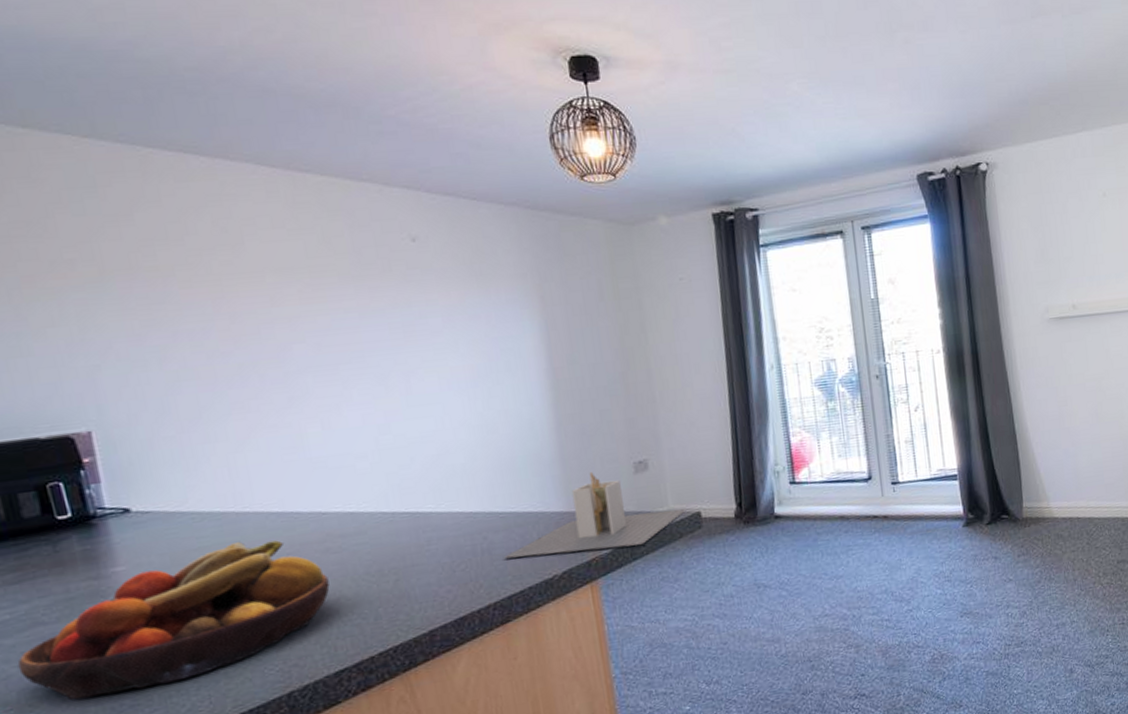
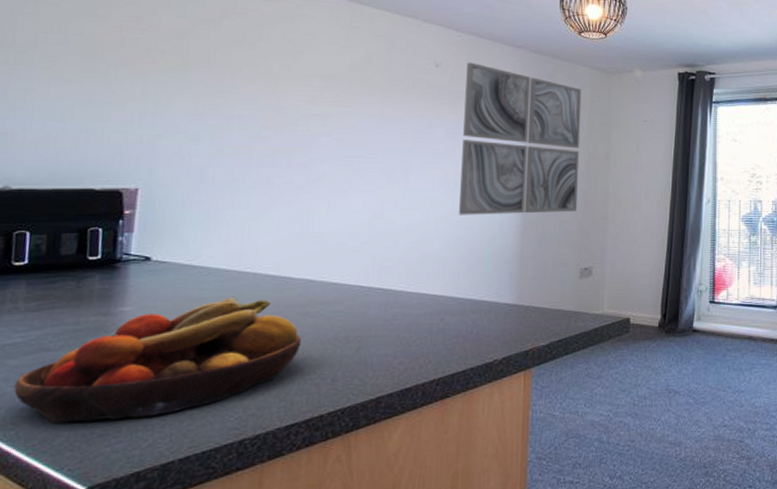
wall art: none [450,230,617,418] -> present [459,62,582,215]
utensil holder: present [504,471,686,559] -> none [455,272,618,342]

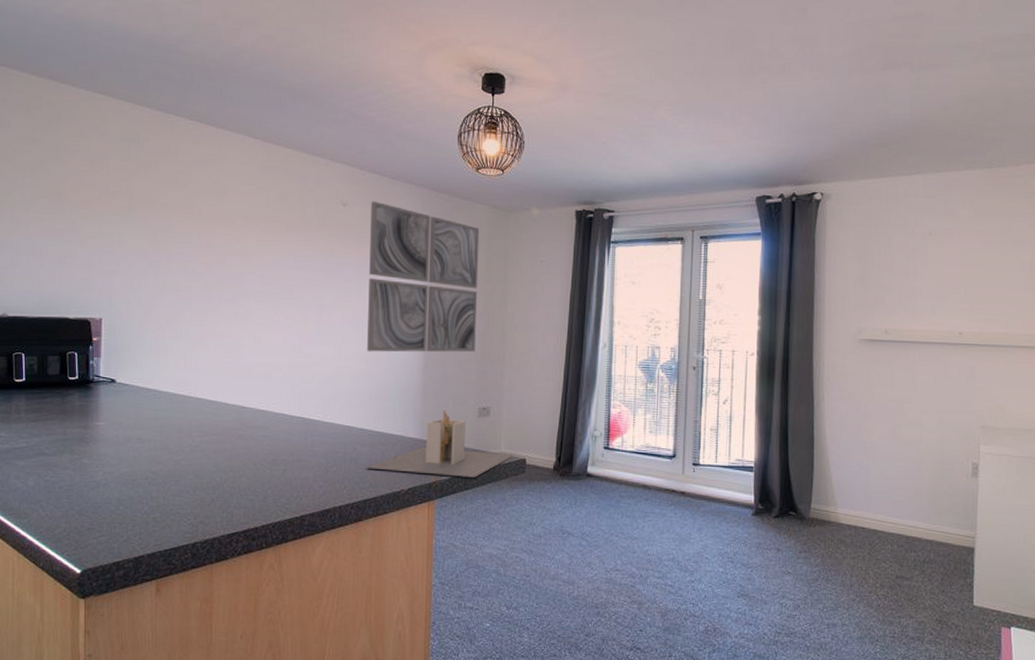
fruit bowl: present [14,296,301,423] -> none [24,418,237,517]
utensil holder: none [455,272,618,342] -> present [366,409,515,477]

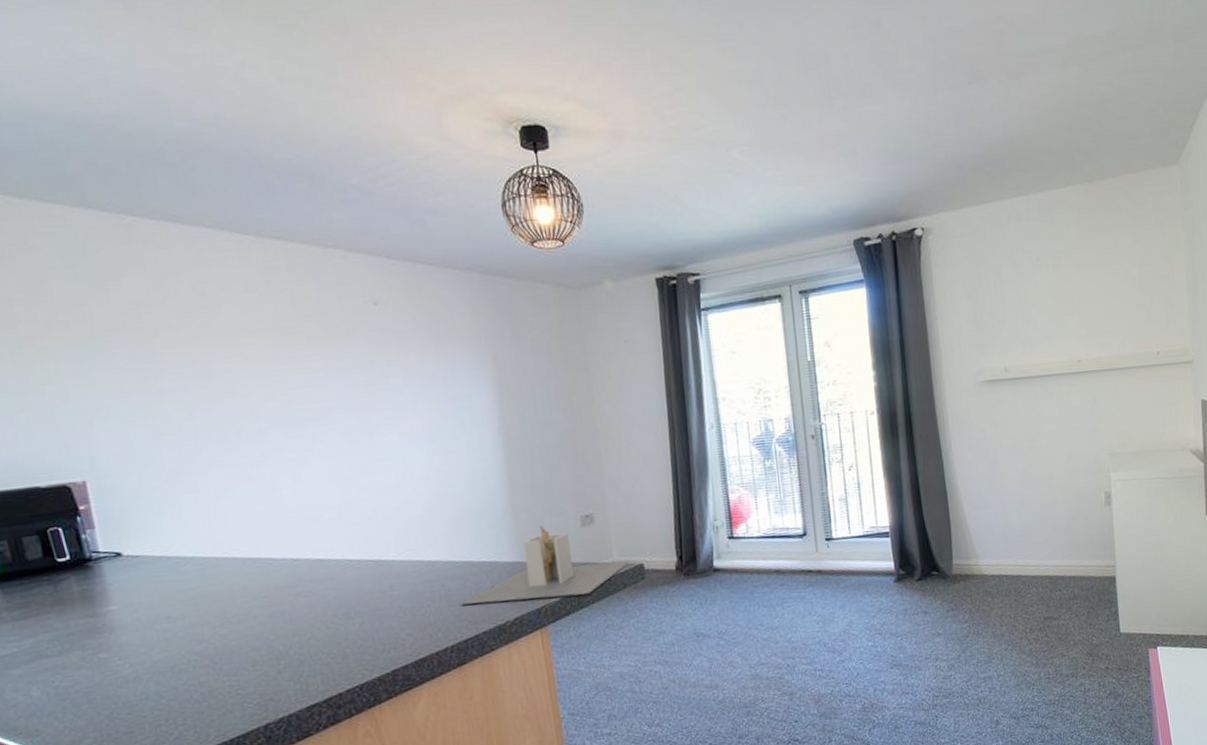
wall art: present [367,201,480,352] -> none [409,294,565,473]

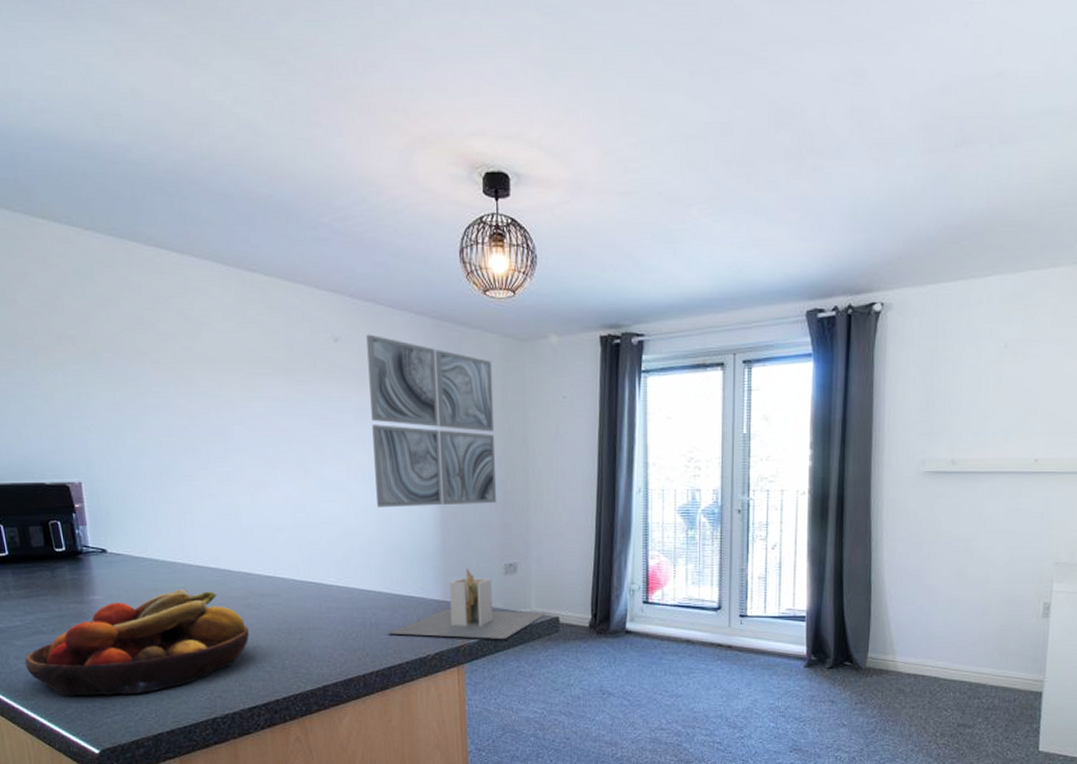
fruit bowl: none [25,584,302,726] -> present [24,588,249,696]
wall art: none [409,294,565,473] -> present [366,334,496,508]

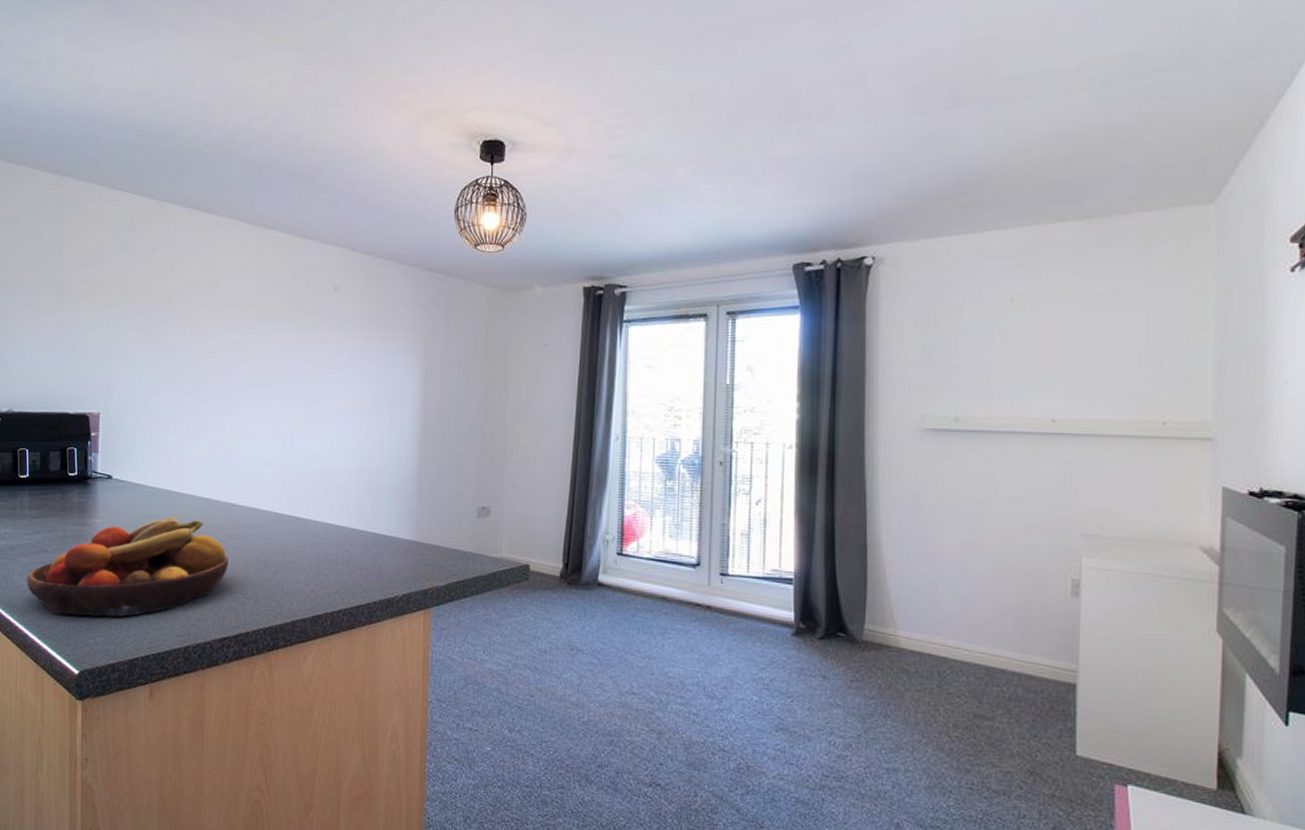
wall art: present [366,334,496,508] -> none [360,284,478,447]
utensil holder: present [388,567,547,639] -> none [359,509,517,584]

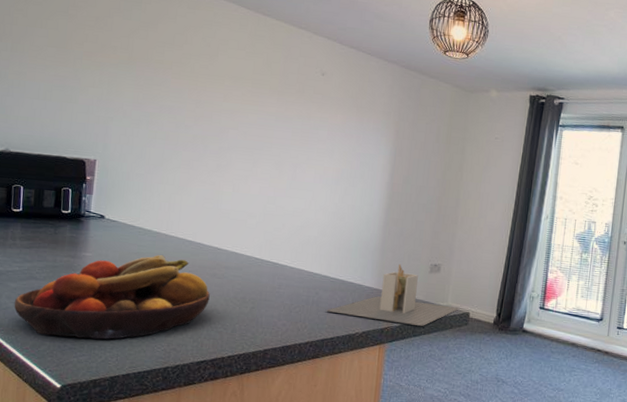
utensil holder: none [359,509,517,584] -> present [326,263,460,326]

